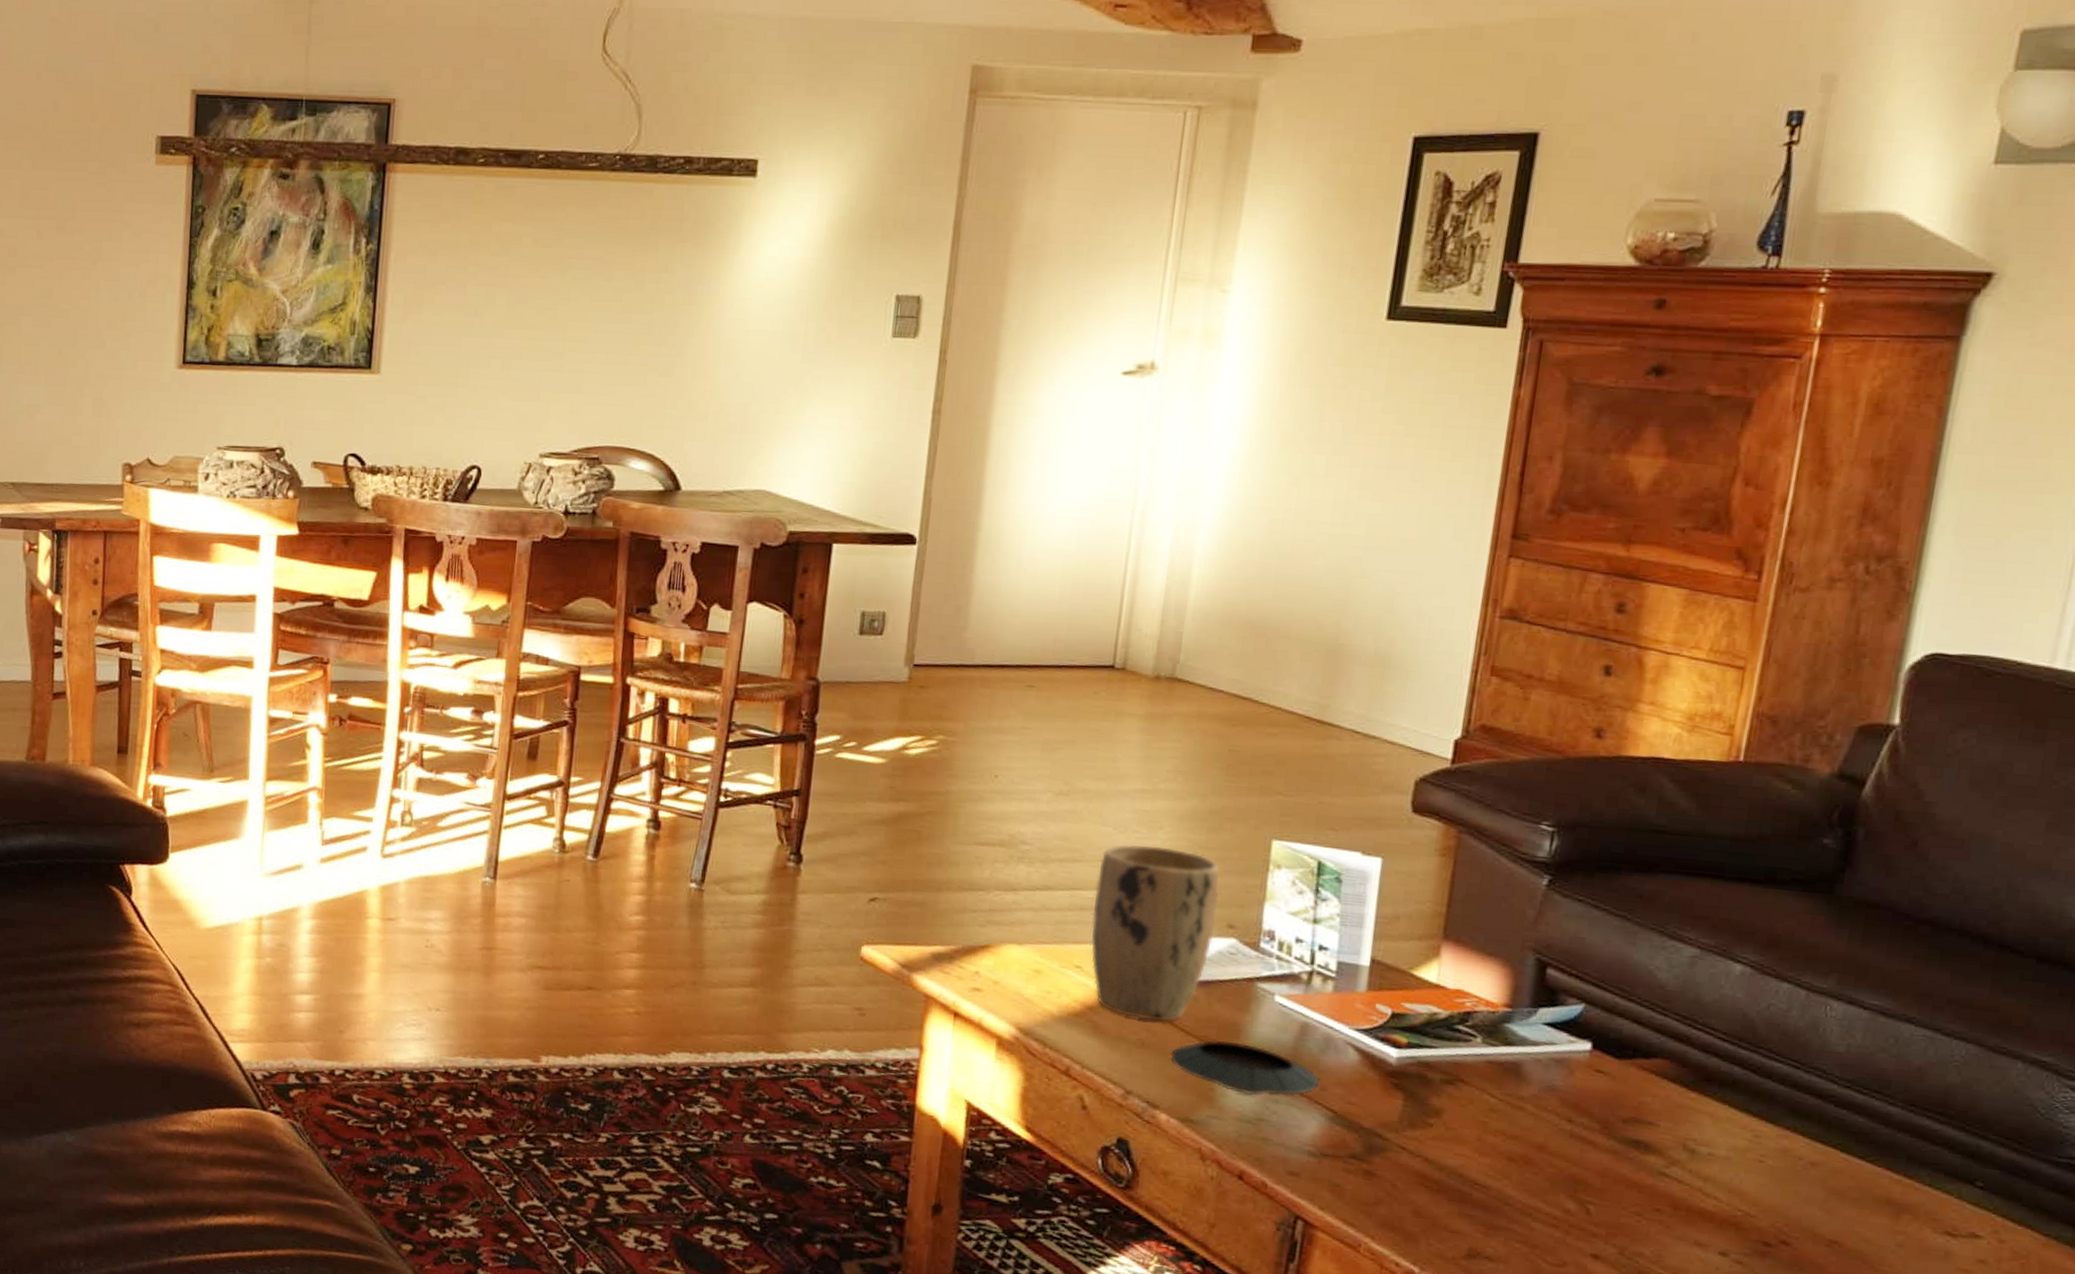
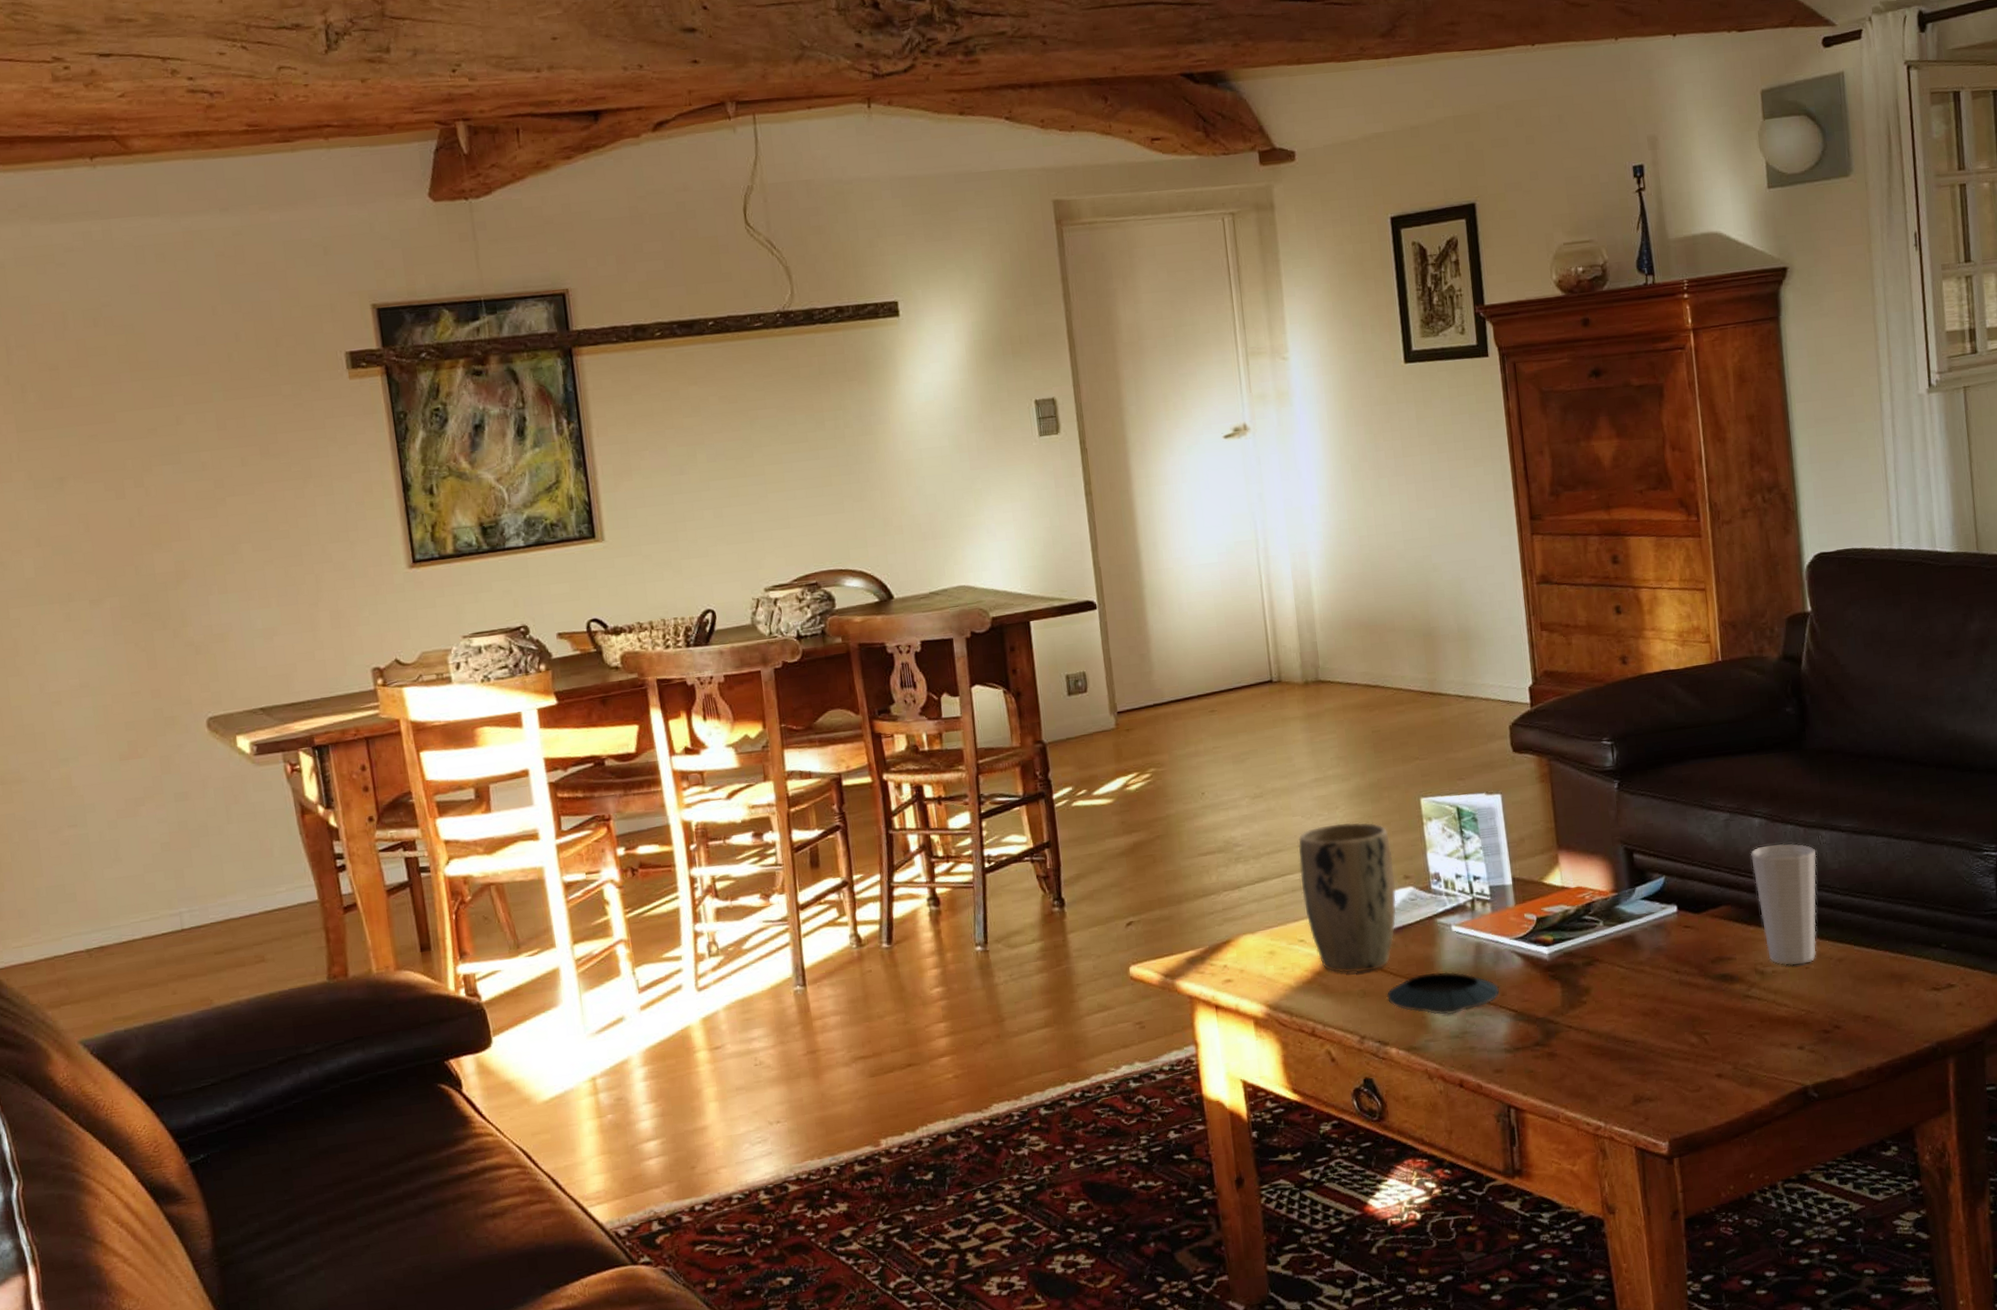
cup: none [1707,999,1818,1157] -> present [1750,843,1817,966]

